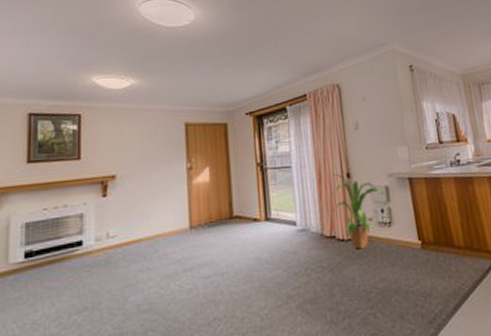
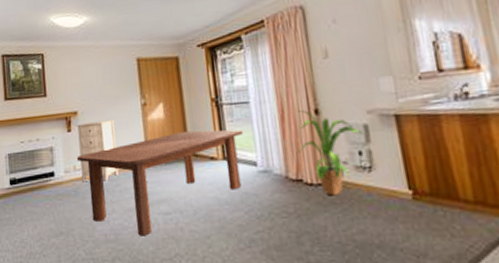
dining table: none [111,191,284,303] -> present [76,129,243,236]
storage cabinet: none [113,183,158,251] -> present [76,119,119,183]

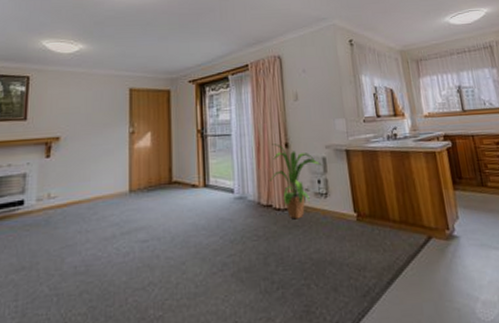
storage cabinet: present [76,119,119,183] -> none [56,146,100,211]
dining table: present [76,129,243,236] -> none [52,159,223,266]

